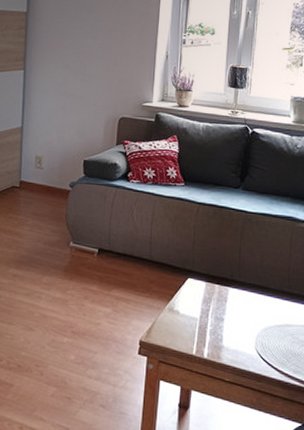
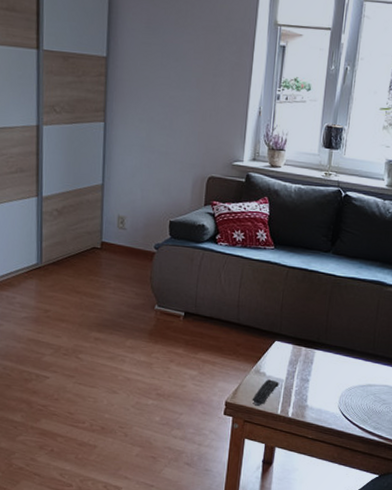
remote control: none [166,317,193,346] -> present [252,379,279,406]

